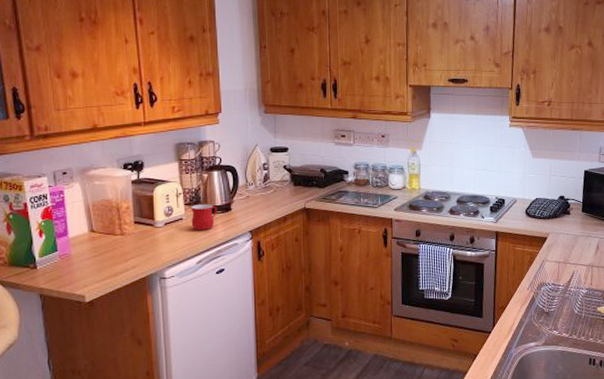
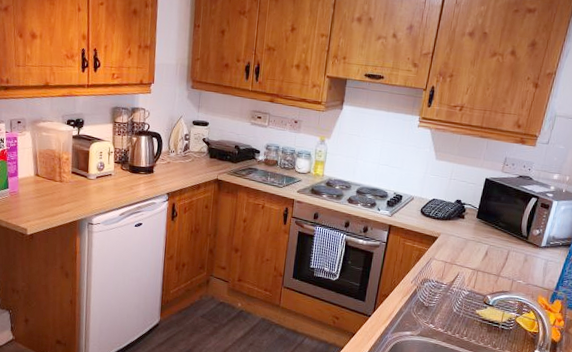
mug: present [191,204,217,230] -> none [118,164,142,187]

